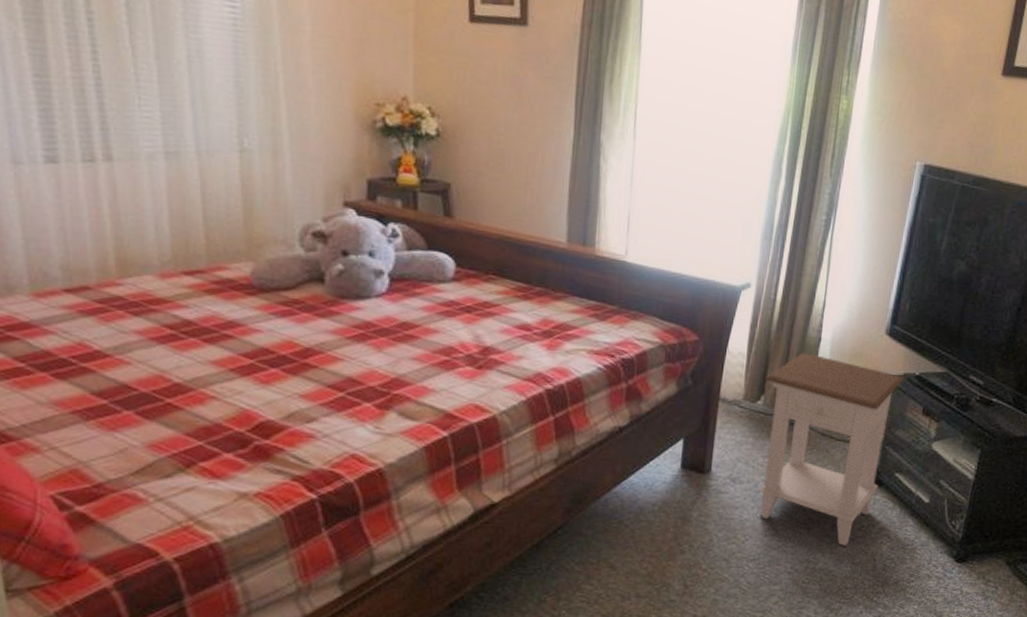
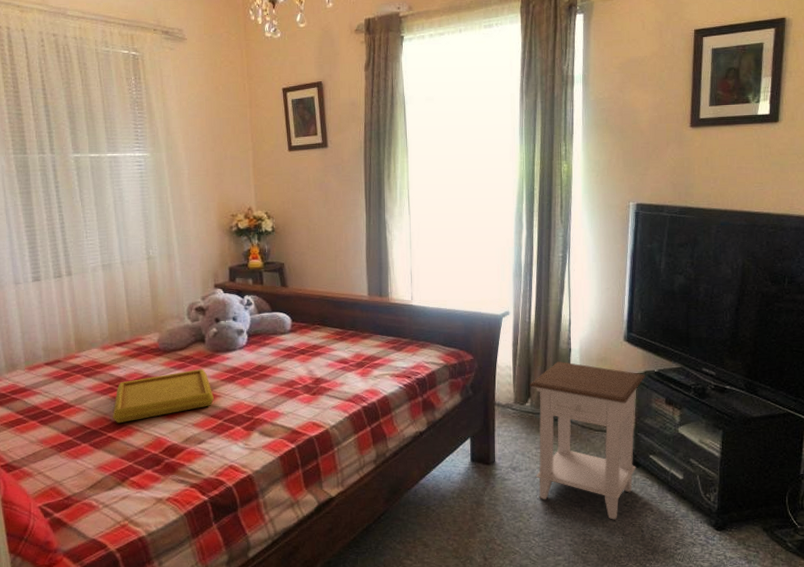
serving tray: none [175,319,333,387] -> present [113,369,214,424]

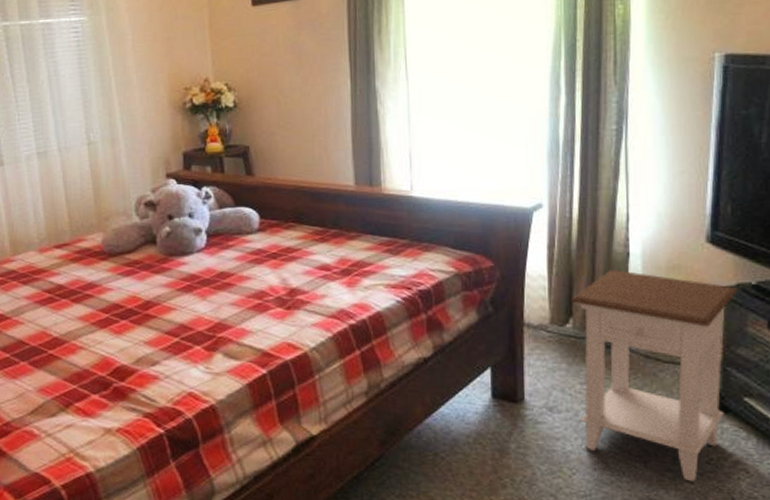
serving tray: present [113,369,214,424] -> none [53,276,168,340]

